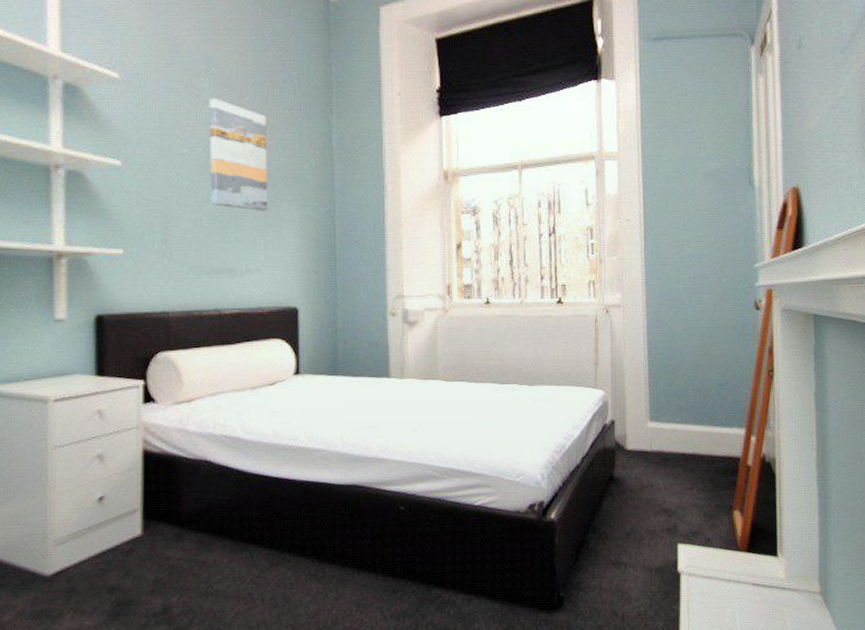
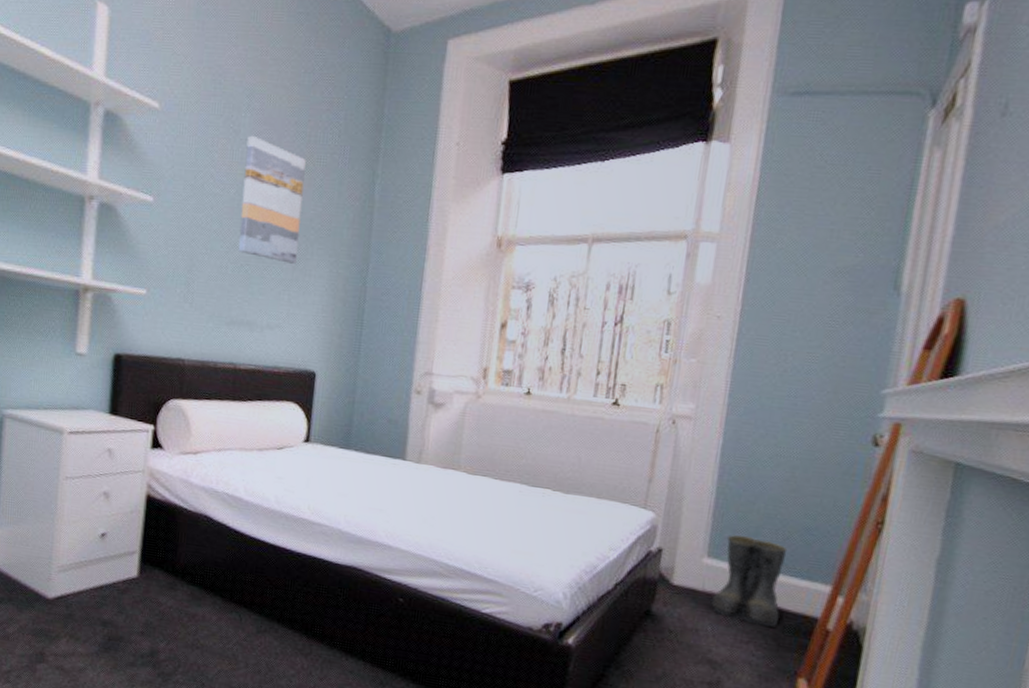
boots: none [660,399,711,472] -> present [712,535,788,627]

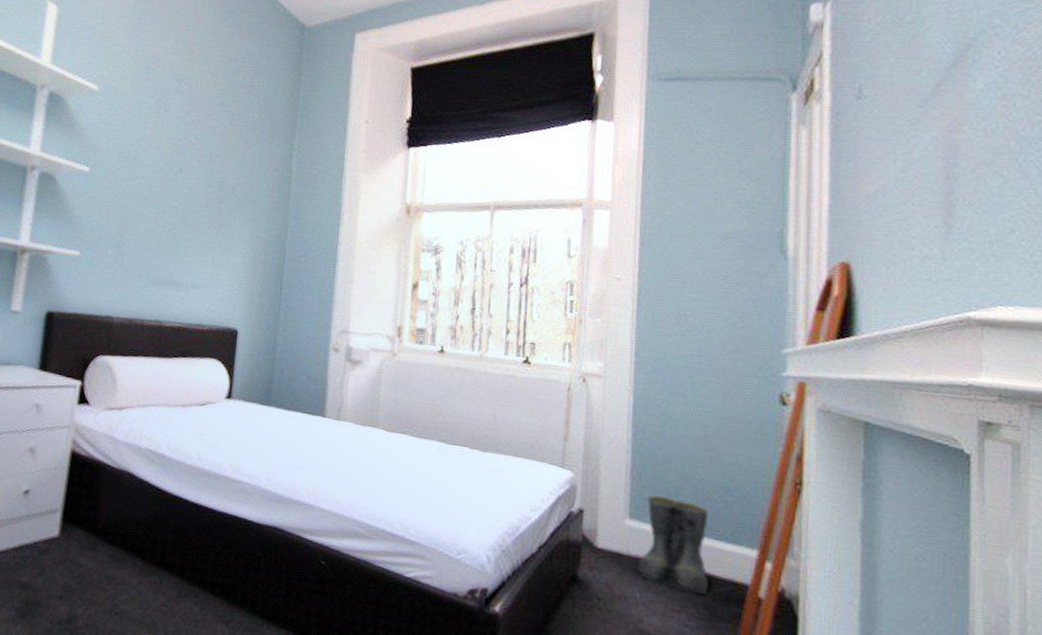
wall art: present [238,135,306,264] -> none [166,114,230,228]

